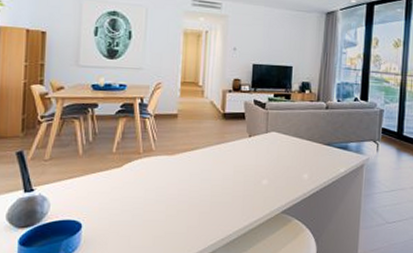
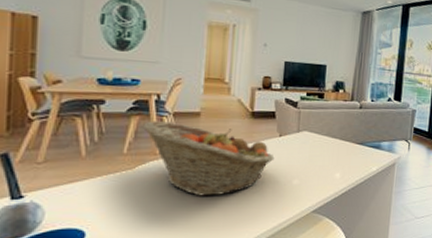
fruit basket: none [129,122,245,194] -> present [143,121,275,196]

